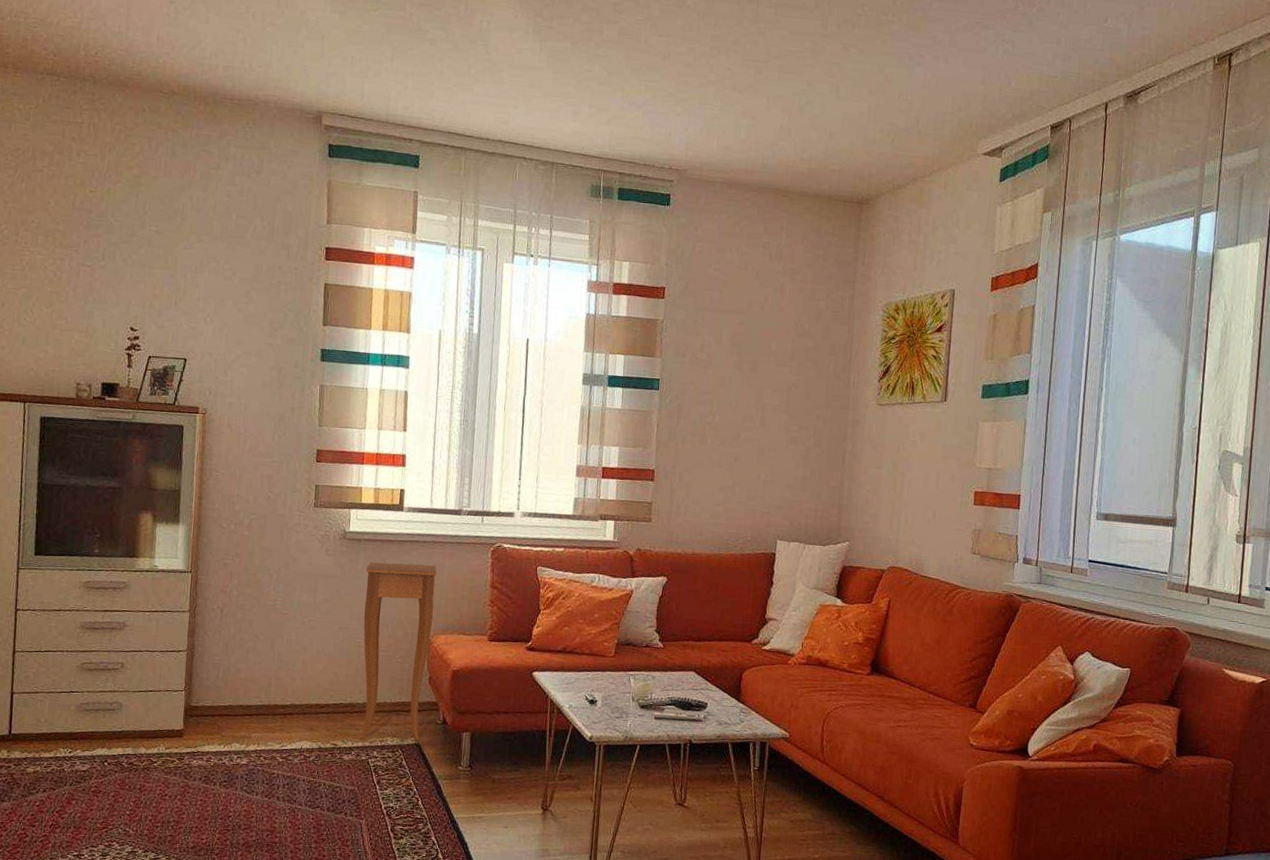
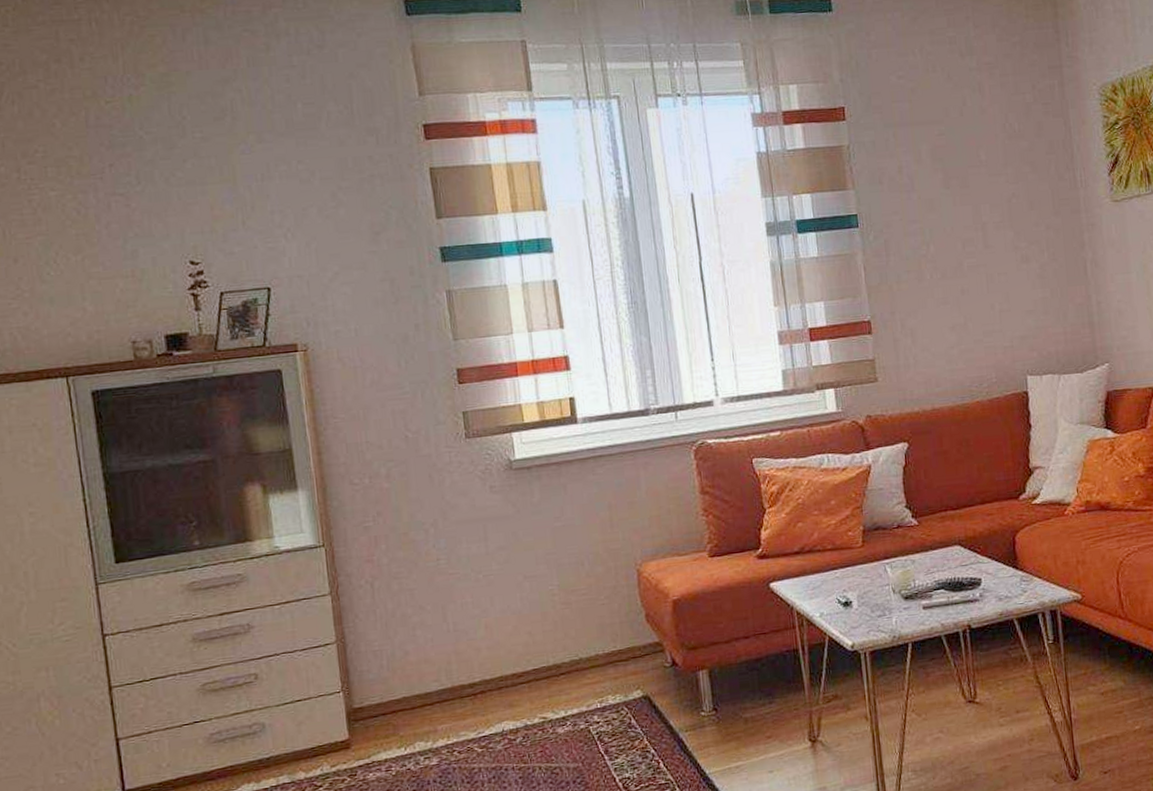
side table: present [361,562,437,741] -> none [545,480,646,705]

